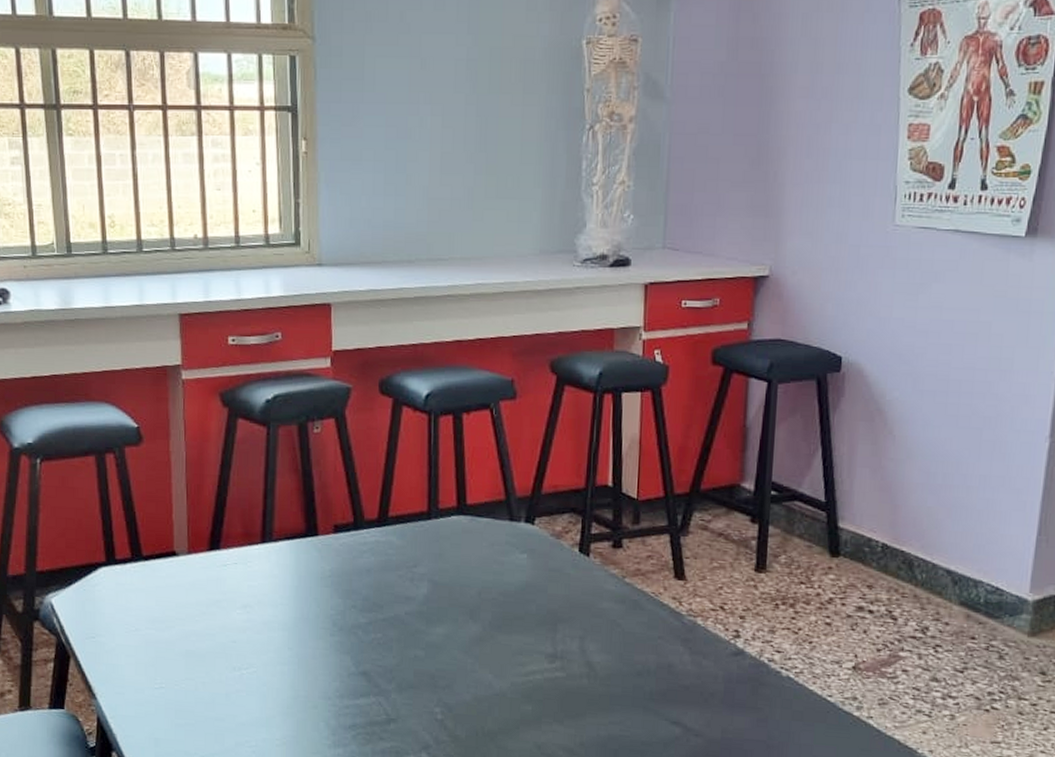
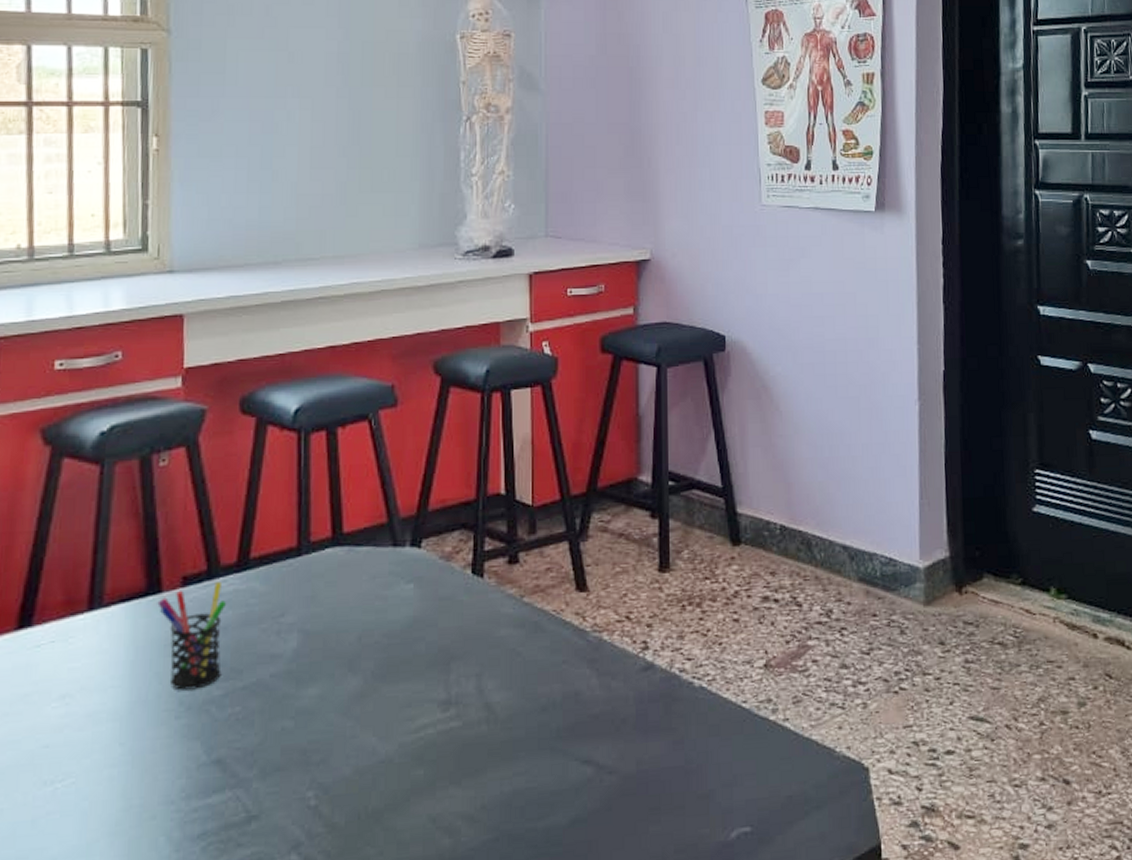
pen holder: none [315,532,370,616] -> present [157,581,227,690]

